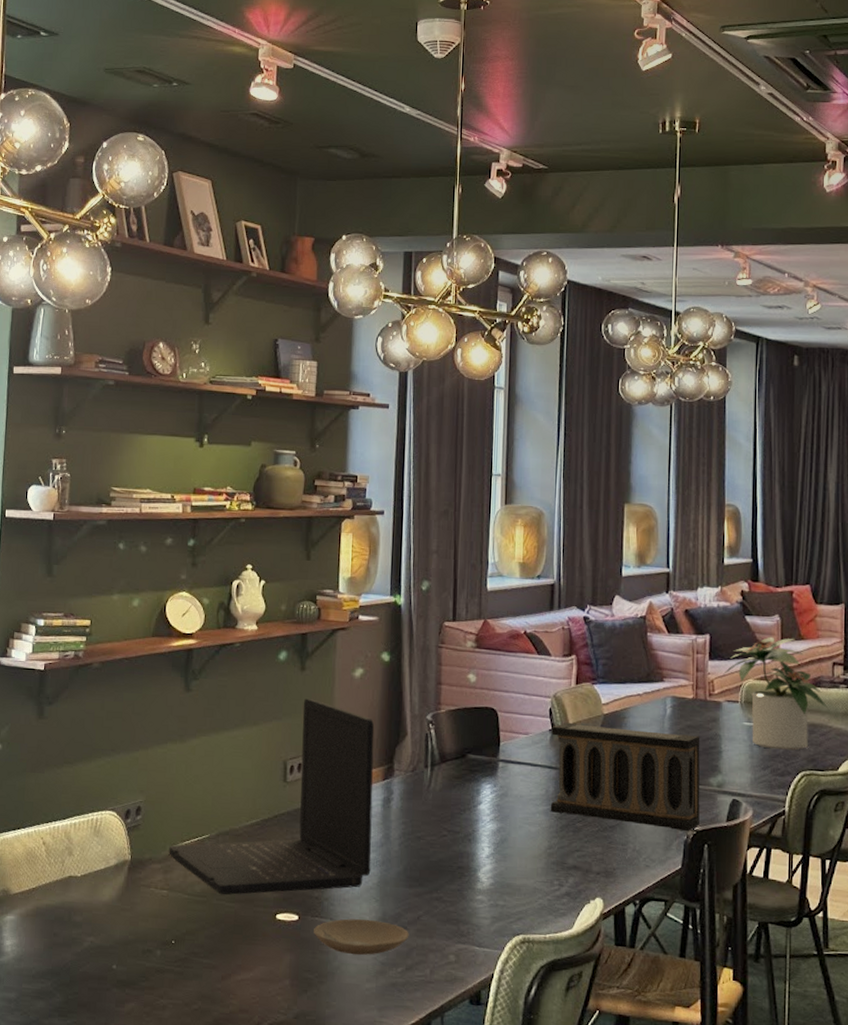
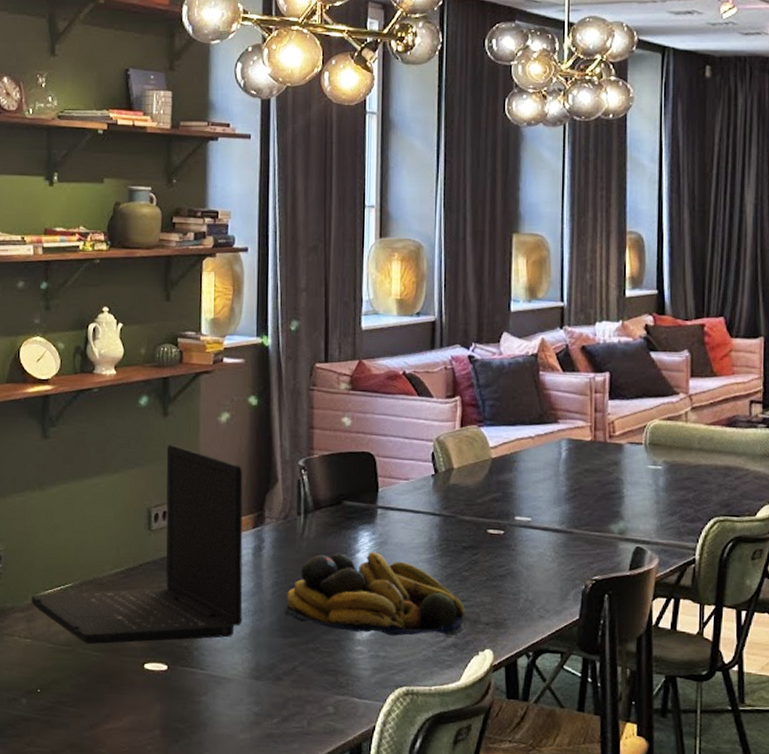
plate: present [314,918,409,956] -> none [184,669,285,706]
fruit bowl: none [411,803,579,886] -> present [285,551,466,636]
speaker: present [550,723,700,831] -> none [434,468,600,580]
potted plant: present [723,636,828,751] -> none [625,373,744,495]

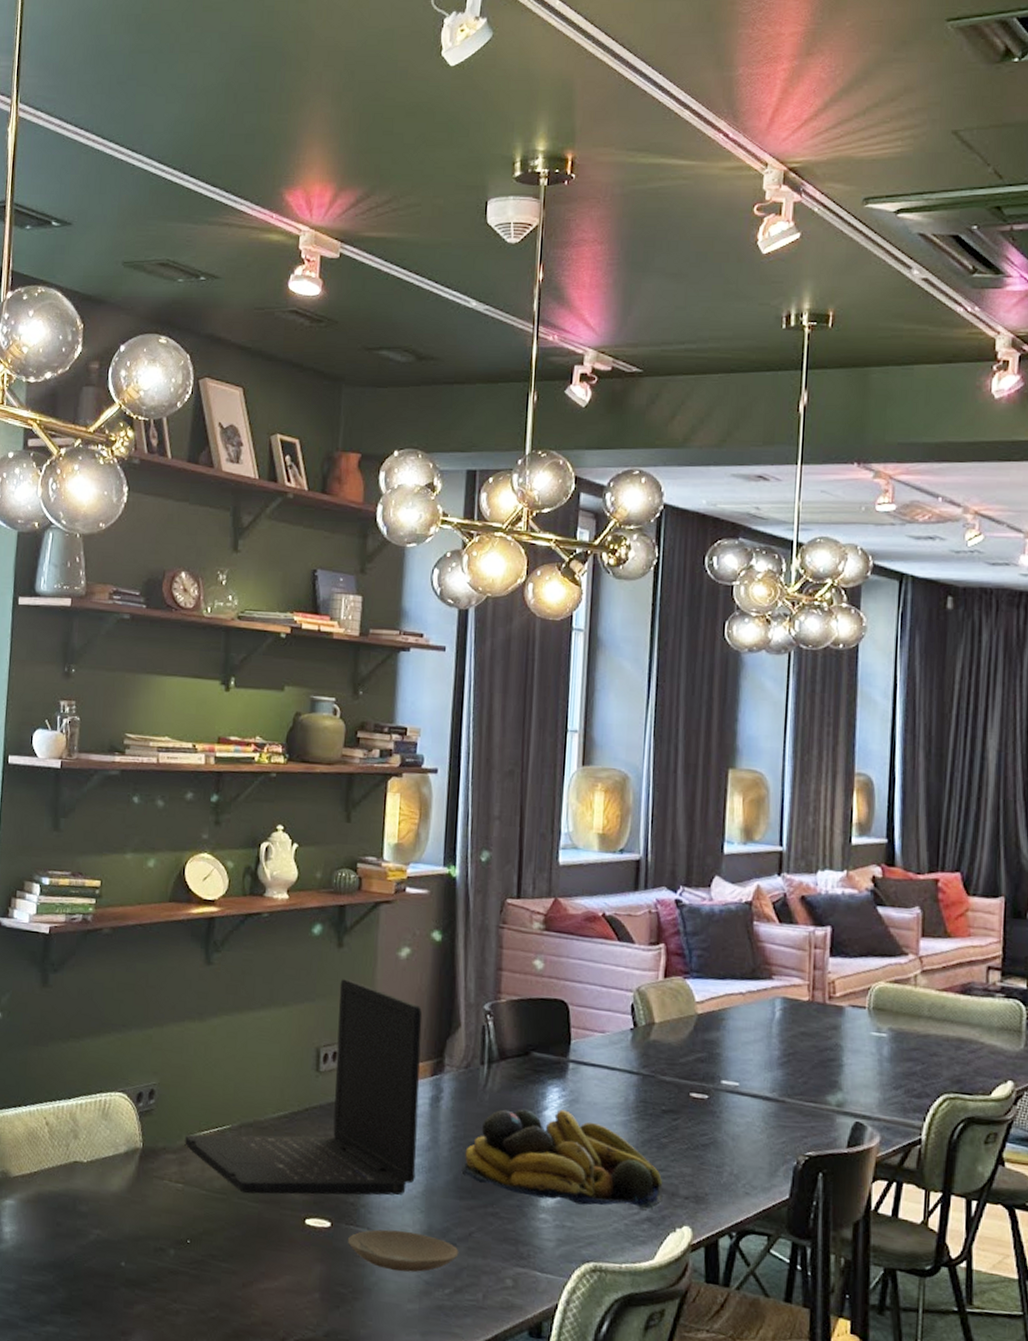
plate: none [184,669,285,706] -> present [348,1229,459,1272]

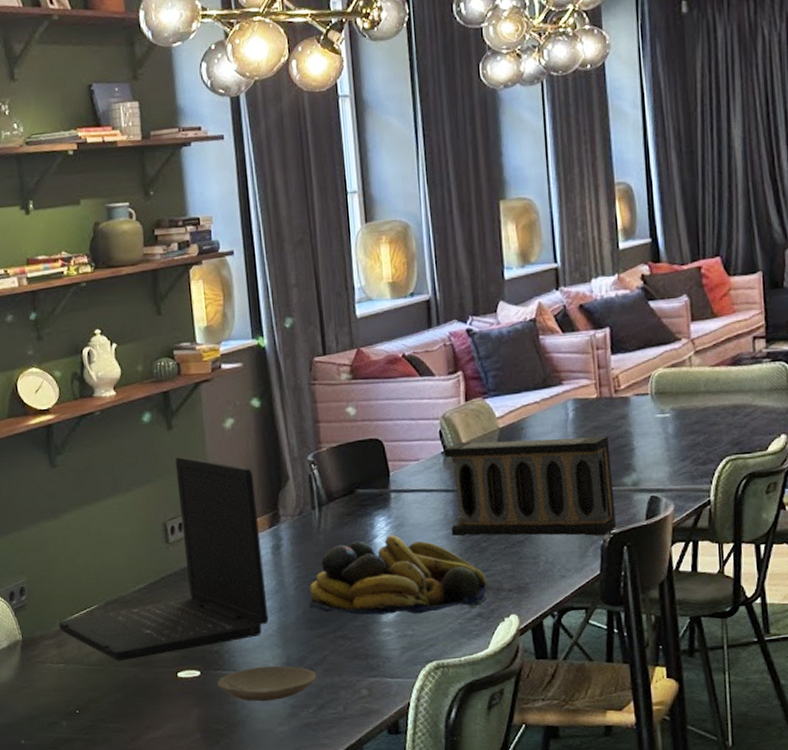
speaker: none [629,1021,817,1156] -> present [443,436,616,536]

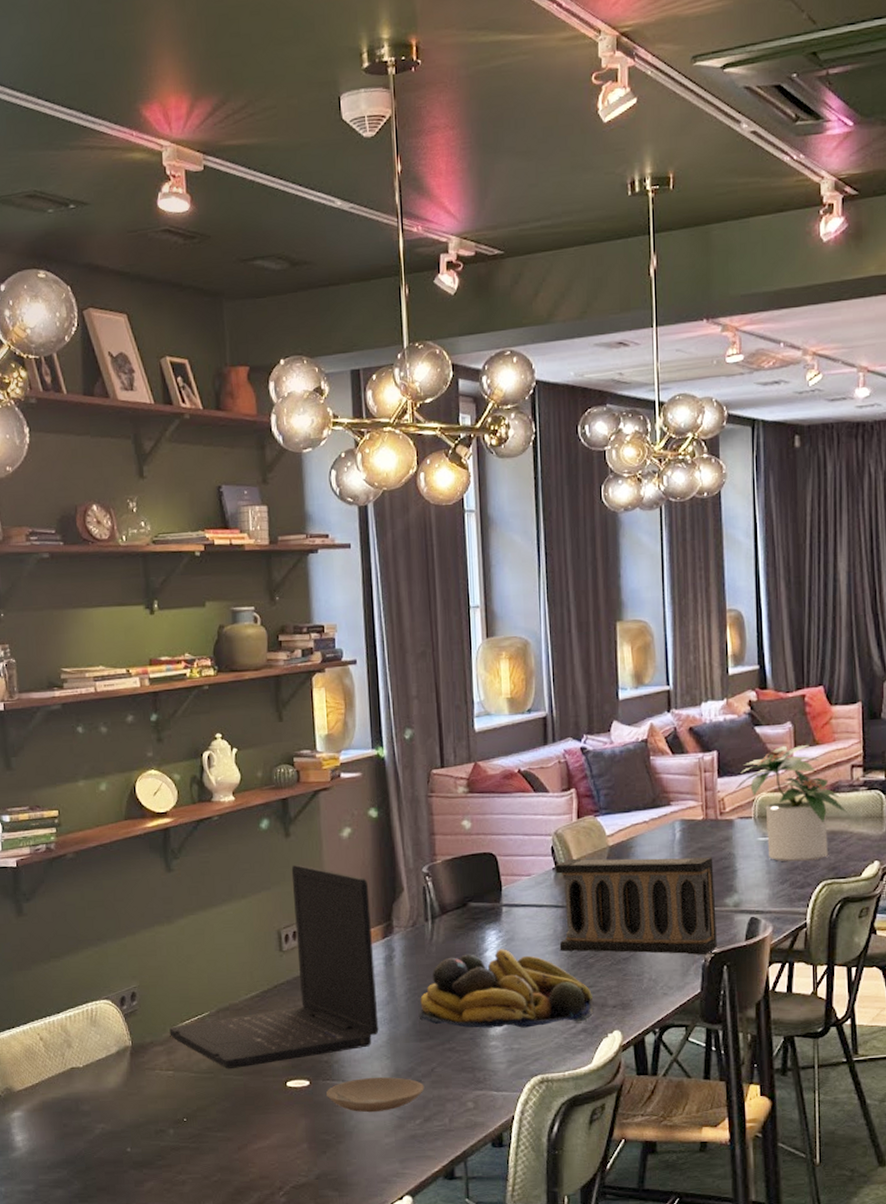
potted plant: none [629,318,750,439] -> present [734,745,847,862]

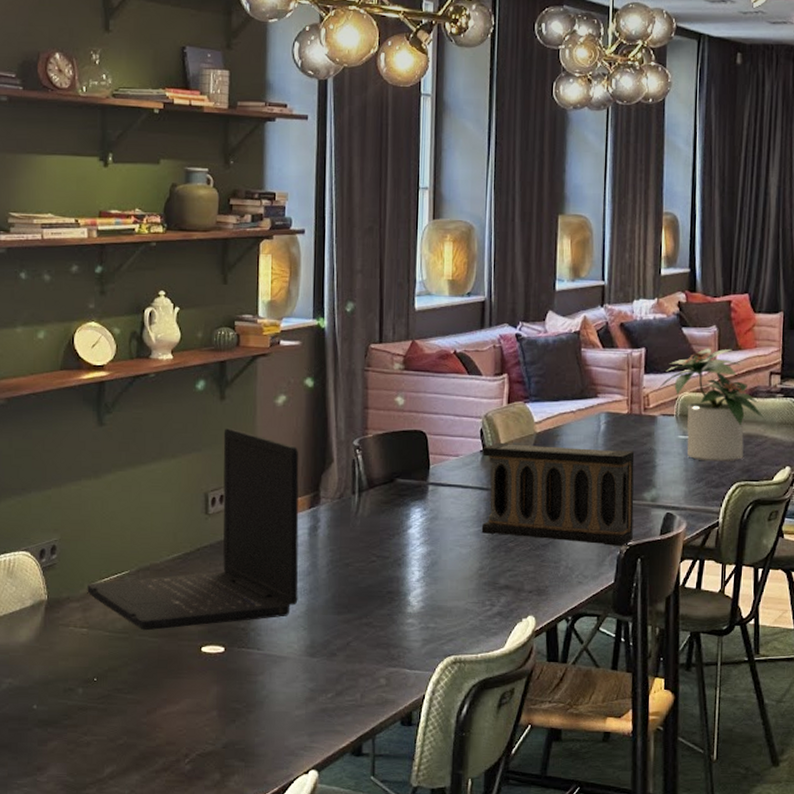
plate: present [326,1077,425,1113] -> none [241,648,339,684]
fruit bowl: present [419,949,594,1028] -> none [340,527,511,607]

